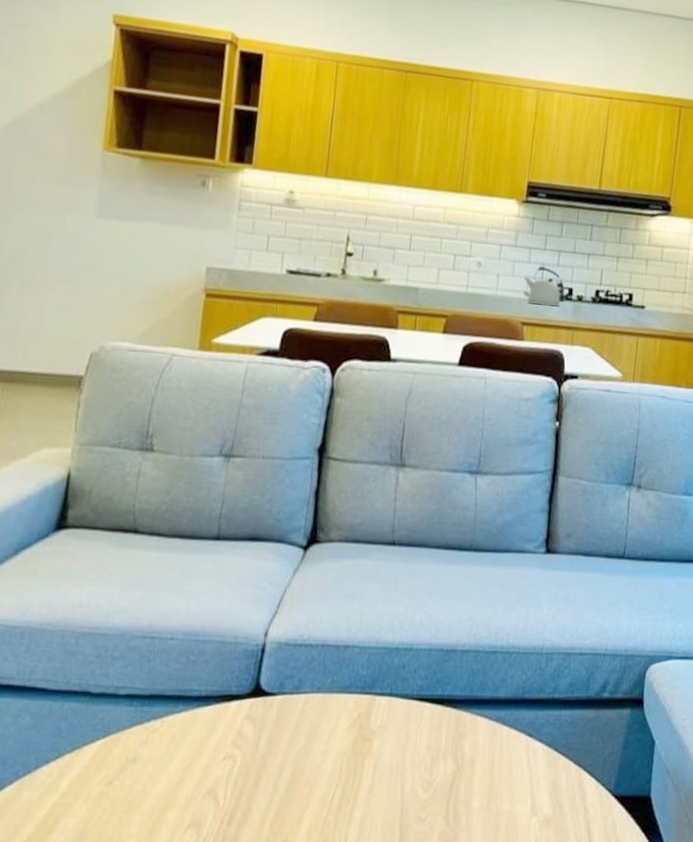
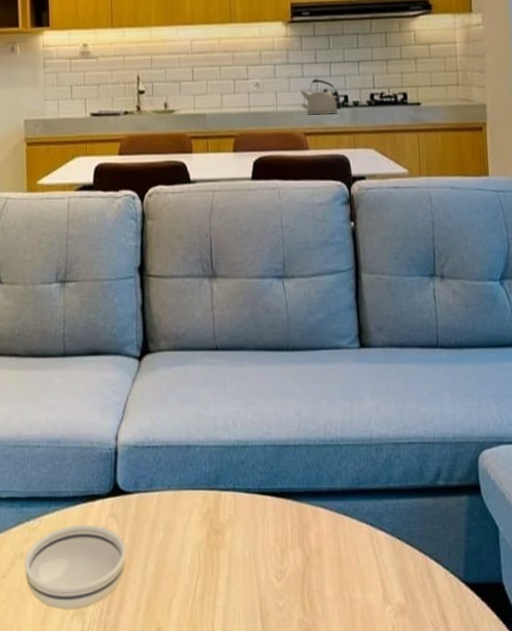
bowl: none [136,727,260,821] -> present [25,524,126,610]

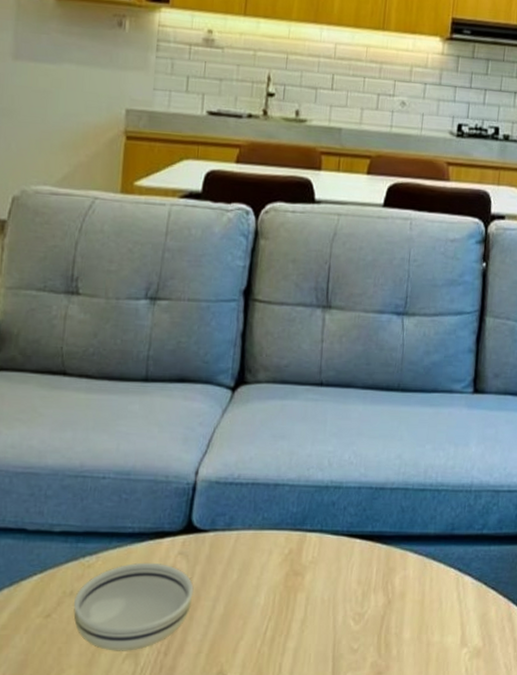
kettle: present [300,79,341,116] -> none [449,105,491,147]

